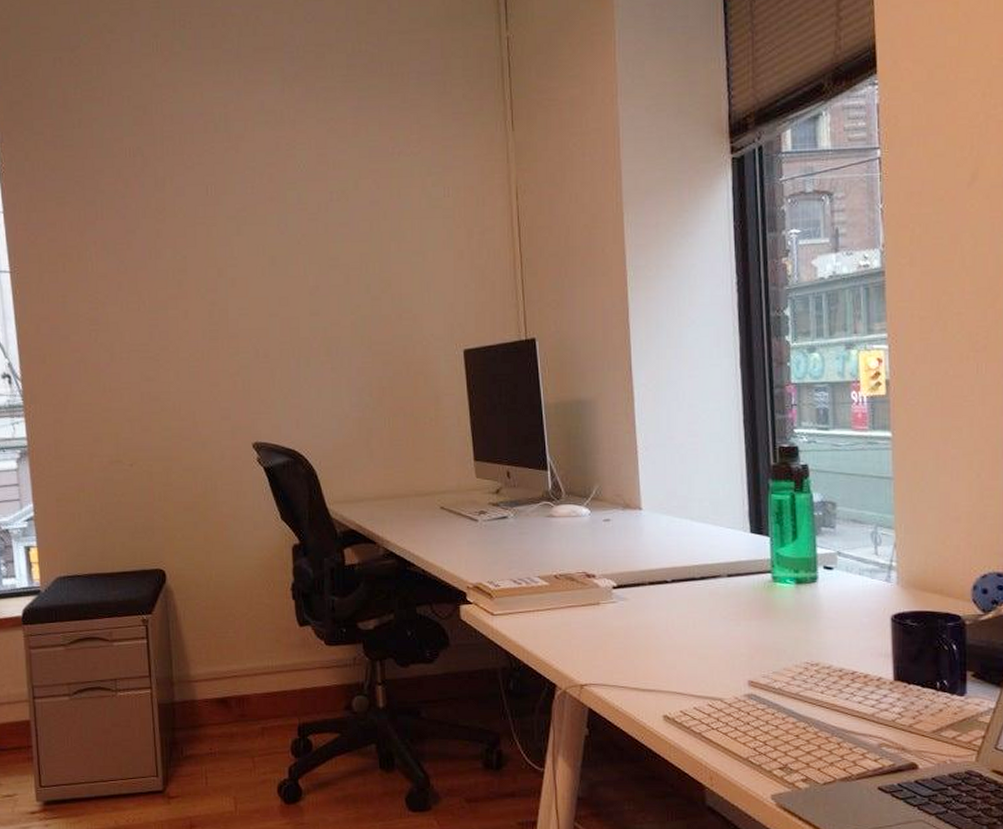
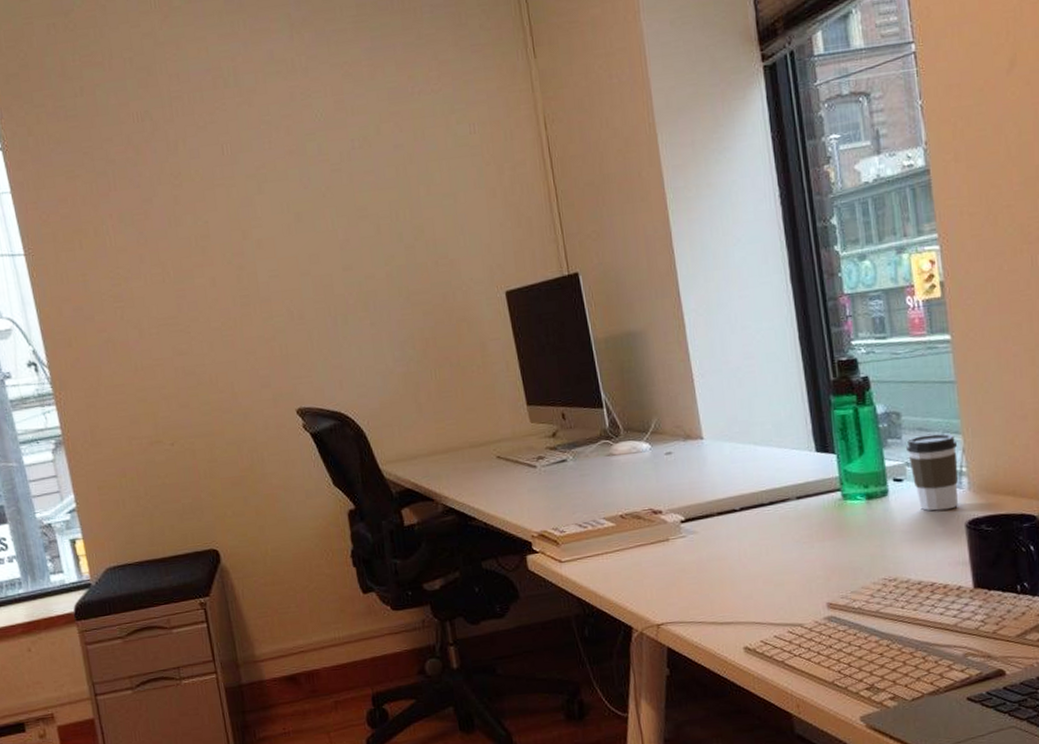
coffee cup: none [839,527,890,602] -> present [906,433,959,511]

